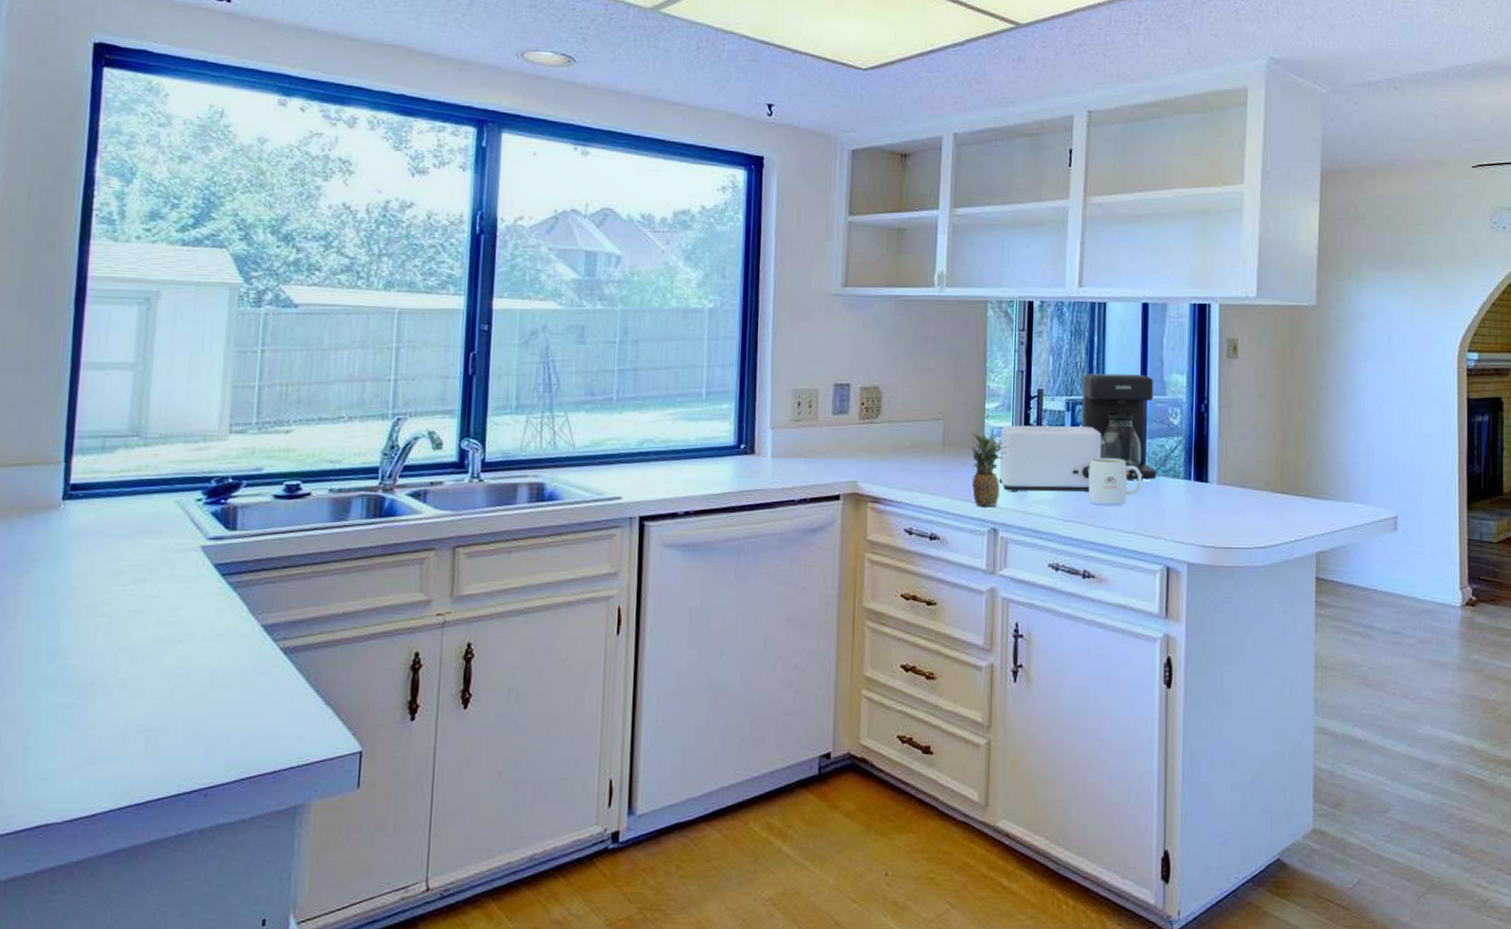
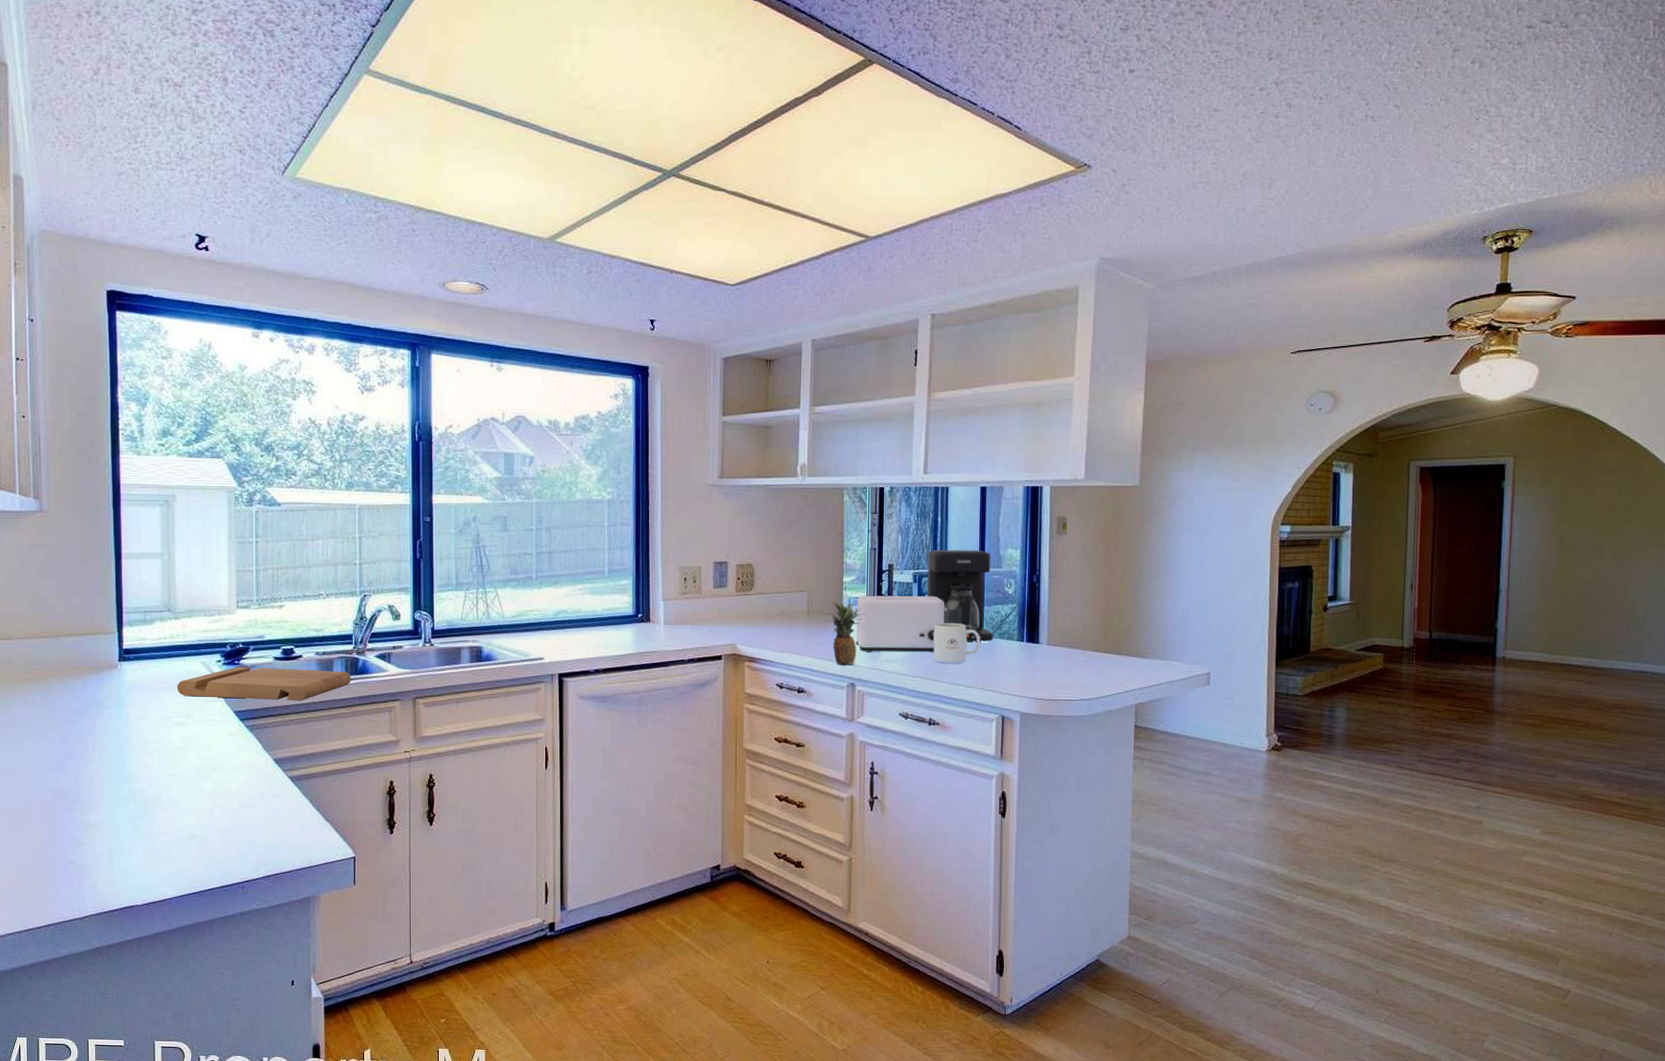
cutting board: none [139,506,374,551] -> present [177,666,352,701]

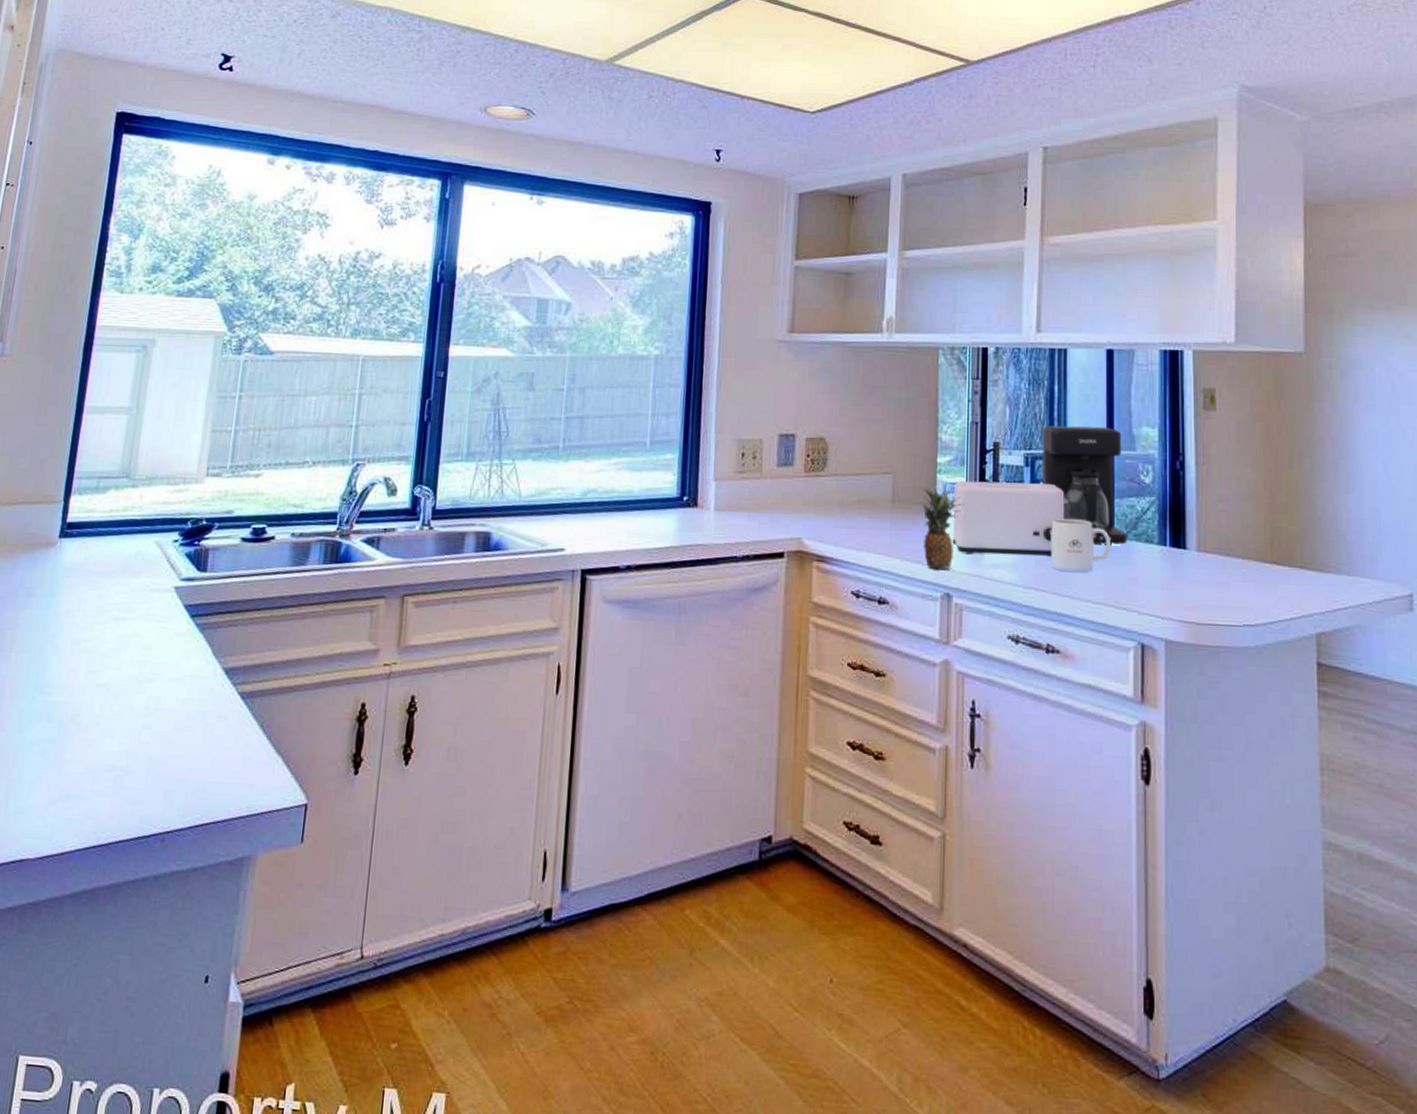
cutting board: present [177,666,352,701] -> none [121,548,331,595]

